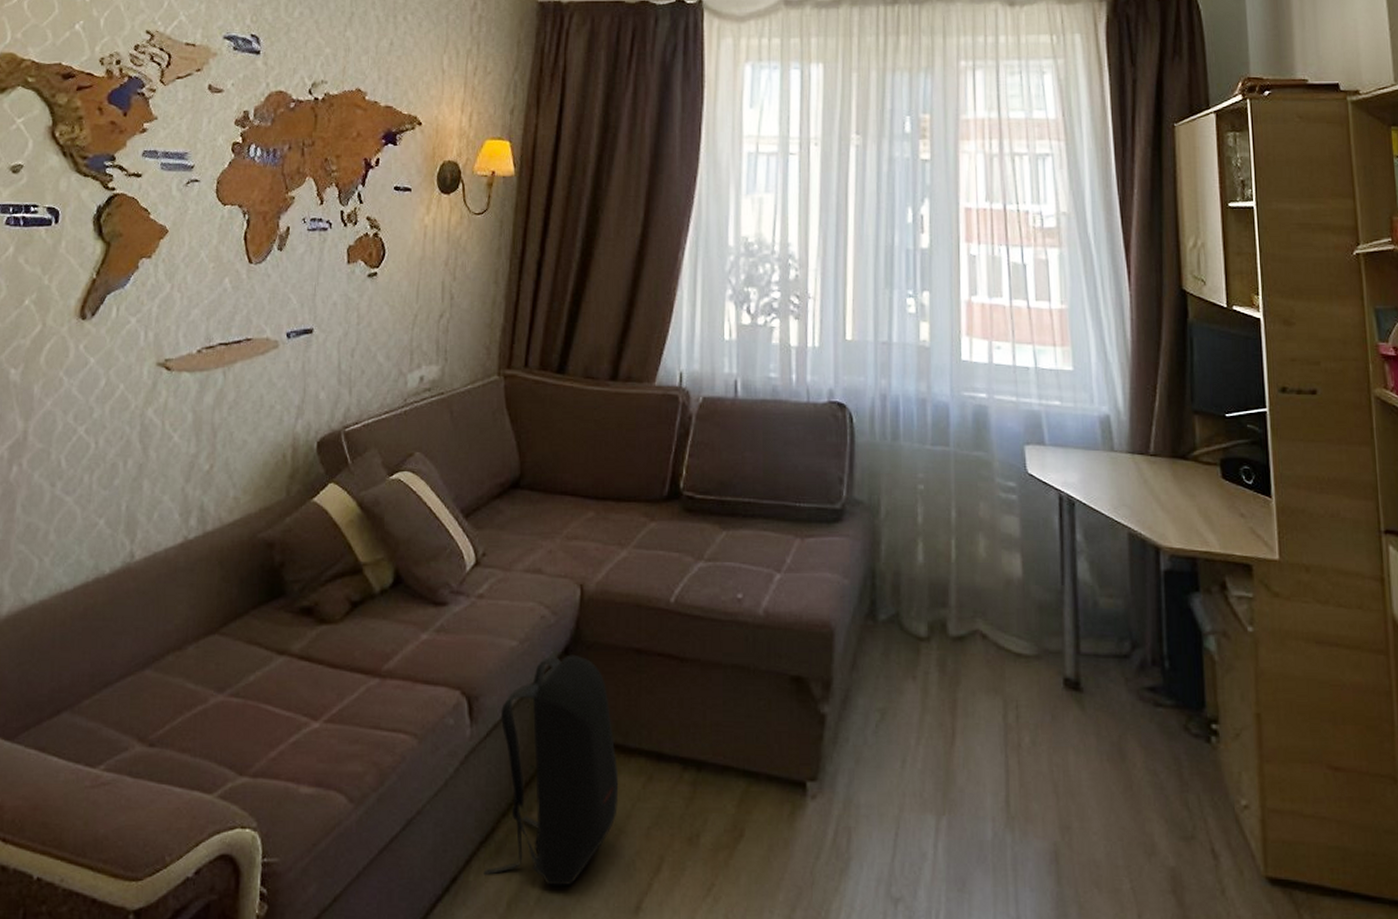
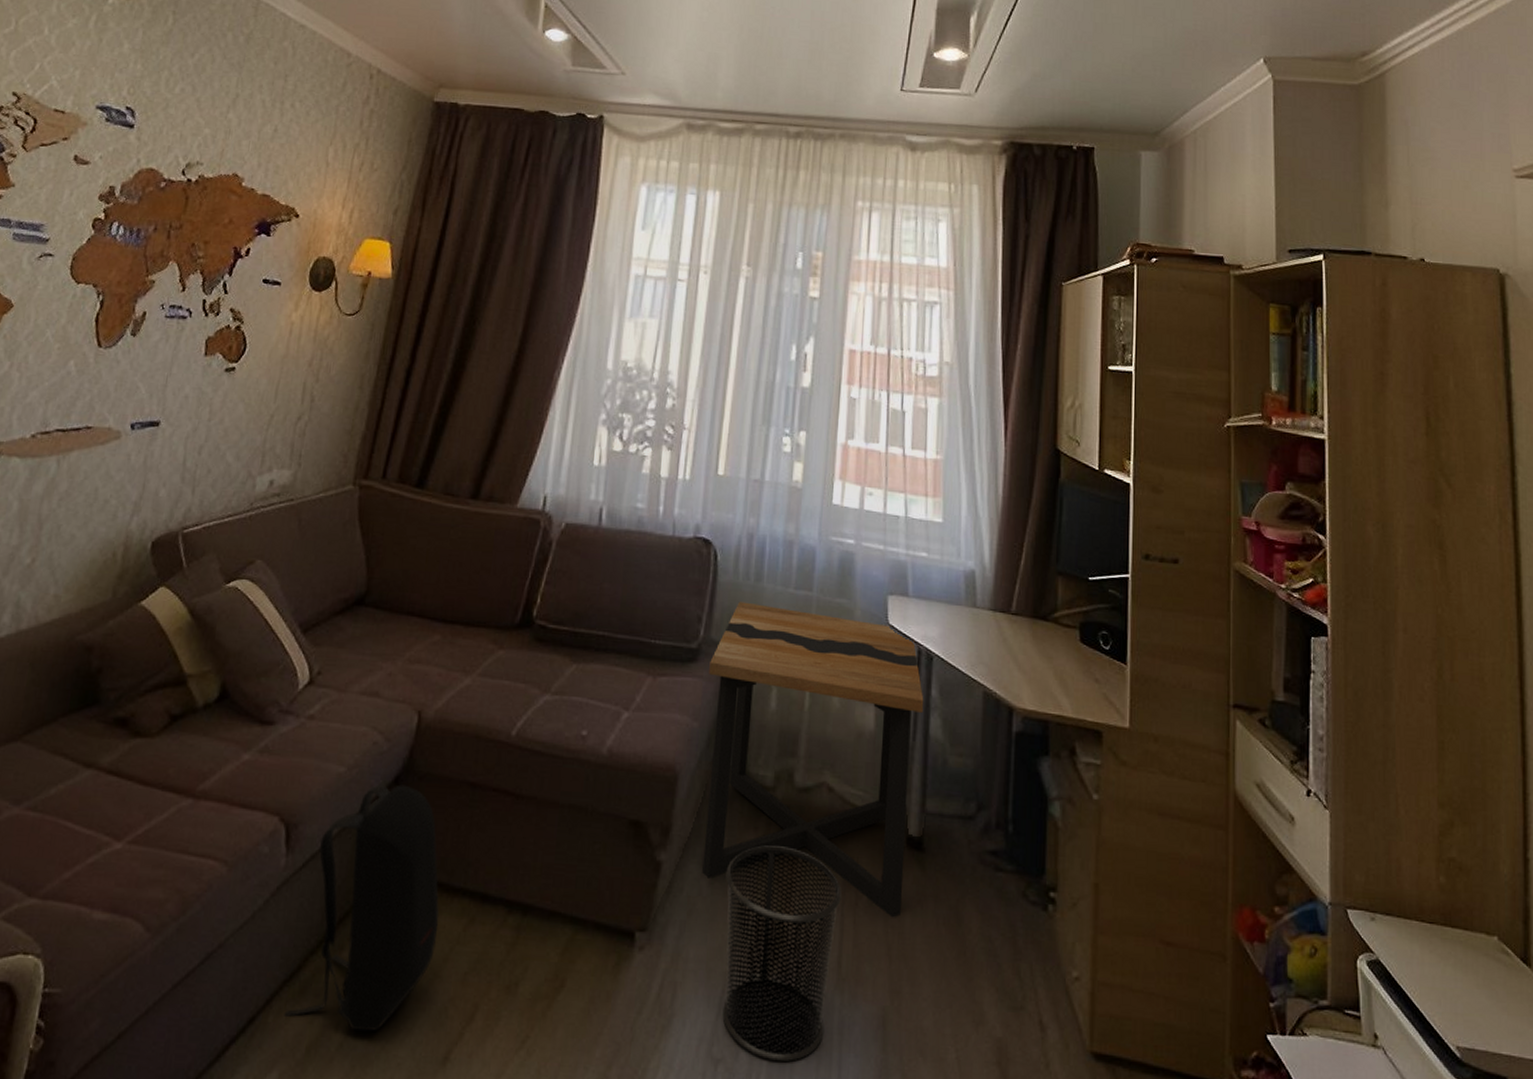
side table: none [855,461,1070,757] -> present [702,601,924,918]
waste bin: none [889,693,1004,899] -> present [722,845,842,1063]

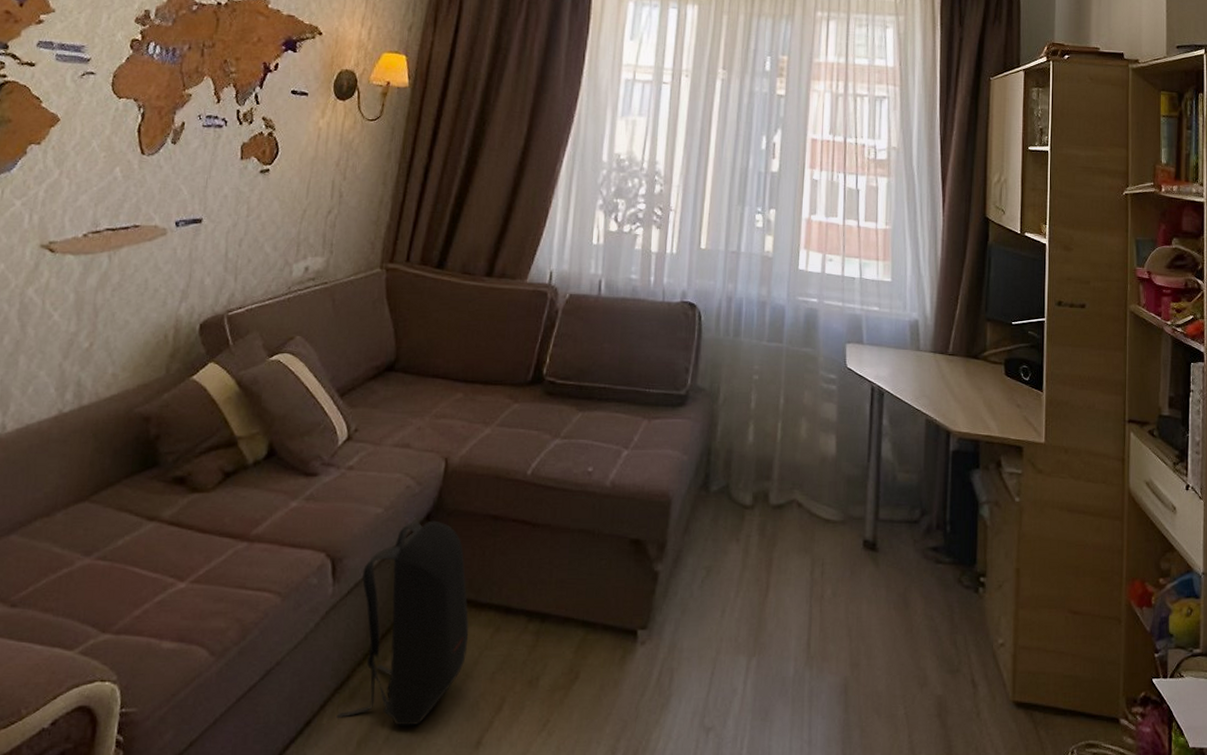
side table: present [702,601,924,918] -> none [693,354,877,606]
waste bin: present [722,845,842,1063] -> none [712,554,810,727]

